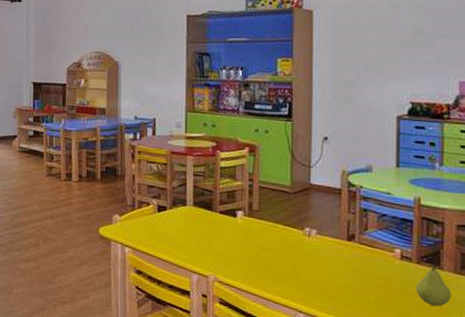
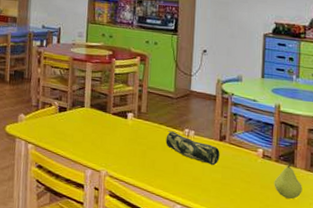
pencil case: none [283,230,348,269] -> present [166,131,220,166]

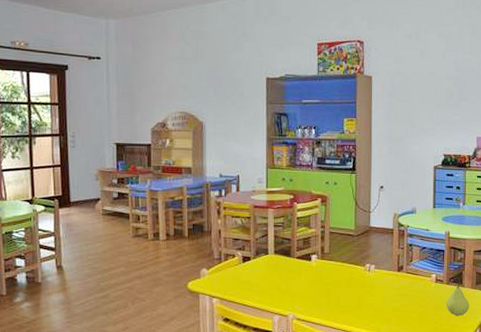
pencil case: present [166,131,220,166] -> none [349,268,398,296]

